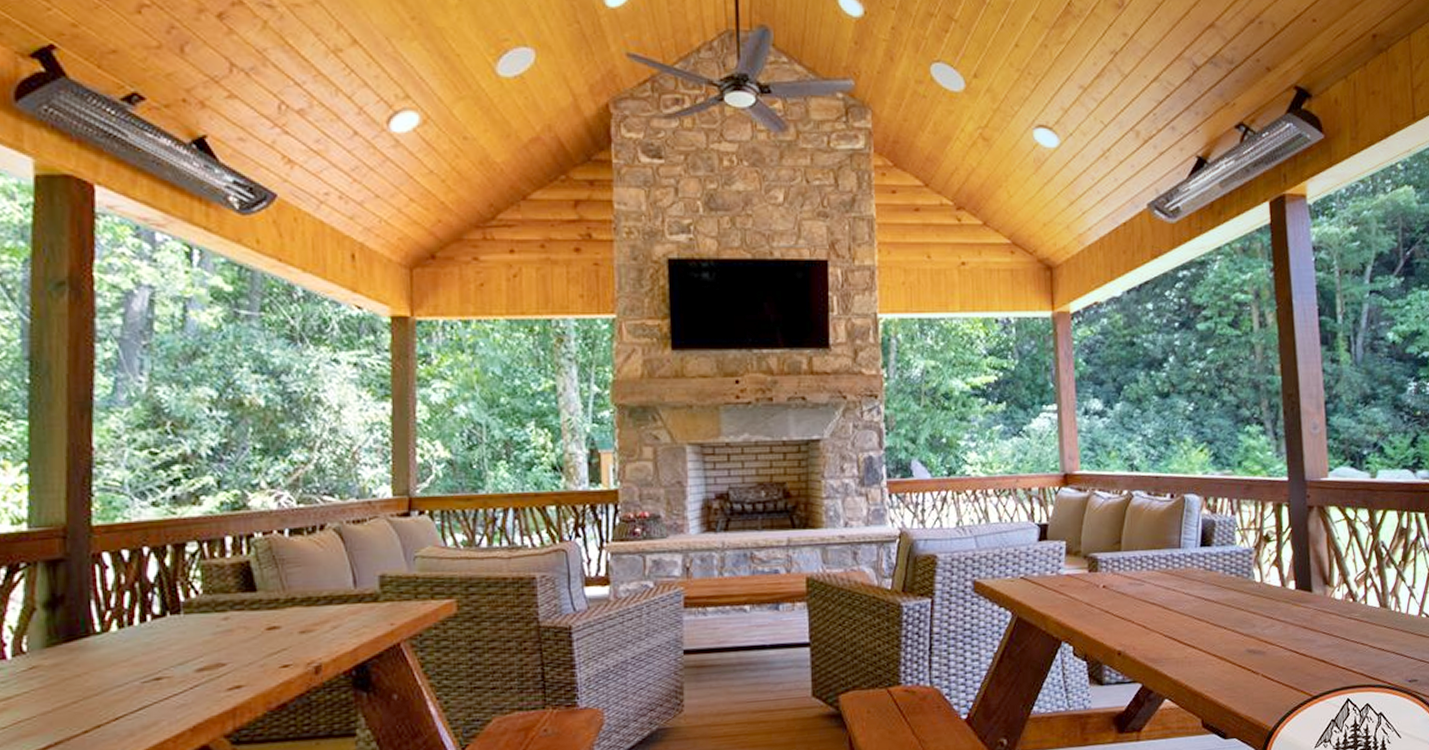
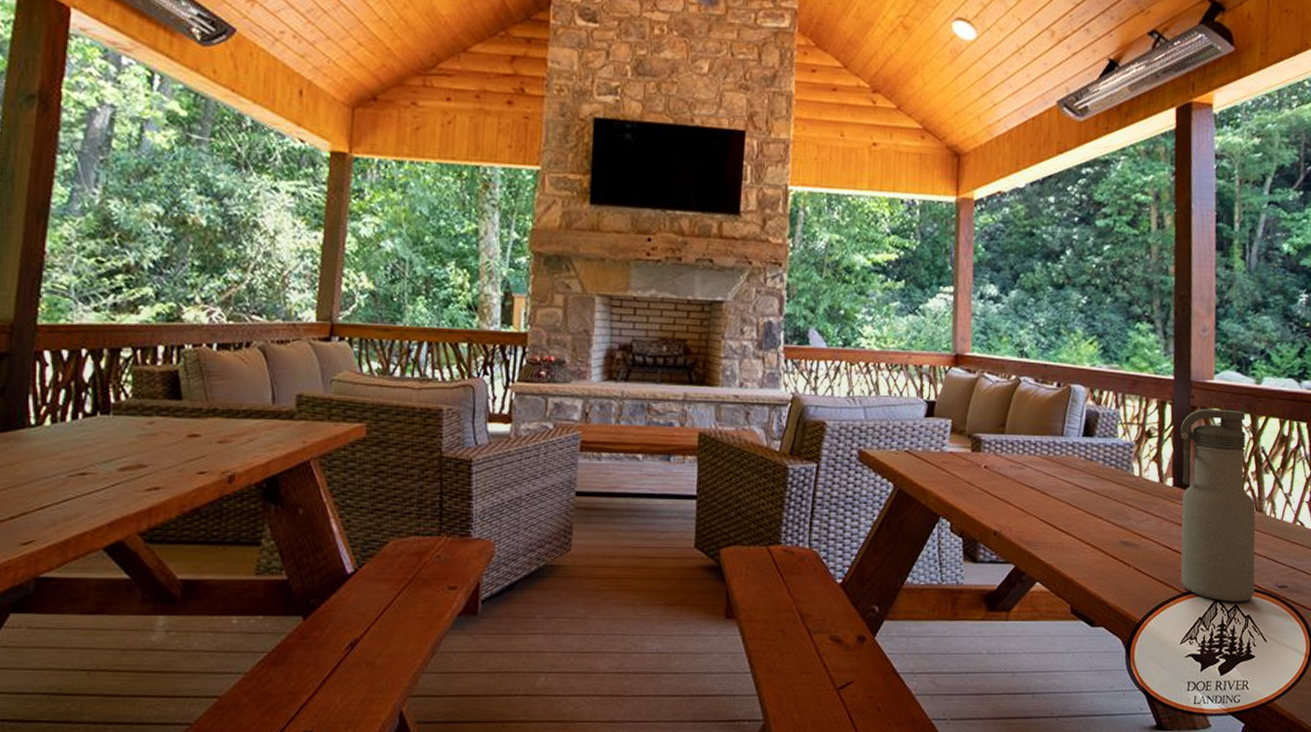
water bottle: none [1299,506,1385,701] -> present [1180,408,1256,602]

